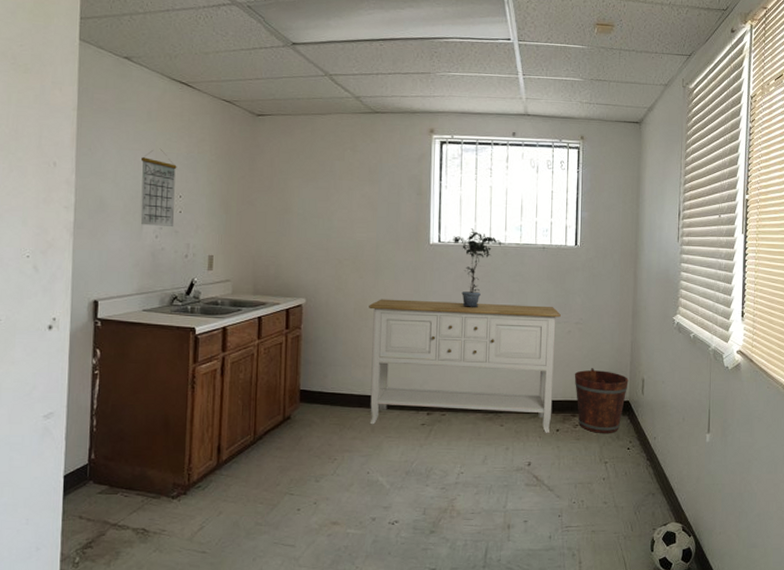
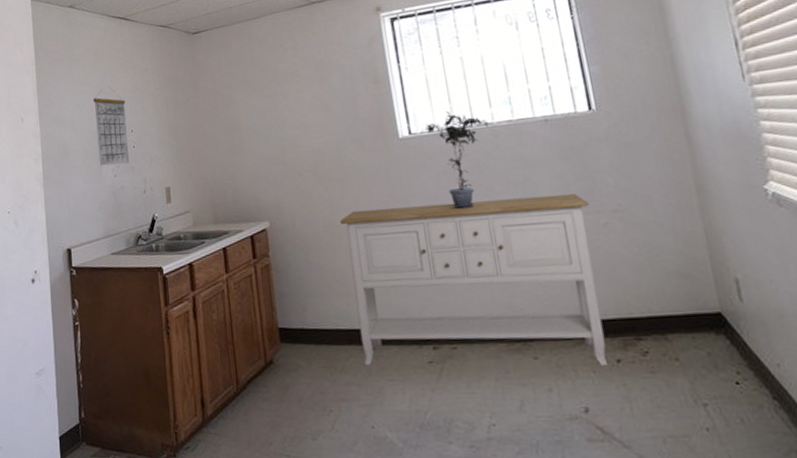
bucket: present [574,368,629,433] -> none [626,270,716,362]

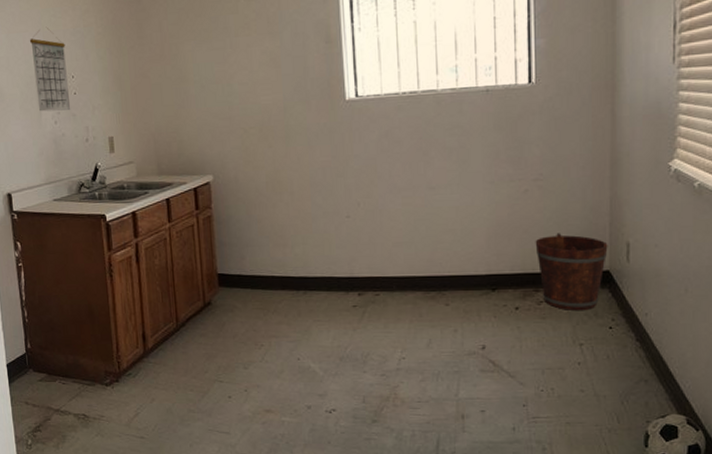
sideboard: present [340,194,609,366] -> none [282,161,514,312]
potted plant: present [421,111,488,209] -> none [368,76,432,171]
bucket: none [626,270,716,362] -> present [535,233,608,310]

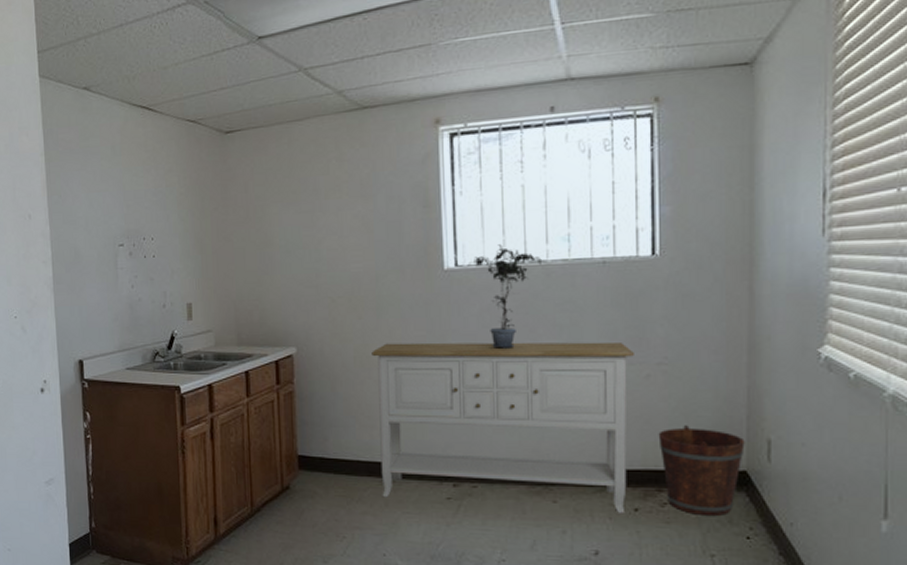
calendar: present [29,26,71,112] -> none [109,186,149,275]
sideboard: none [282,161,514,312] -> present [371,341,634,513]
potted plant: none [368,76,432,171] -> present [469,244,541,349]

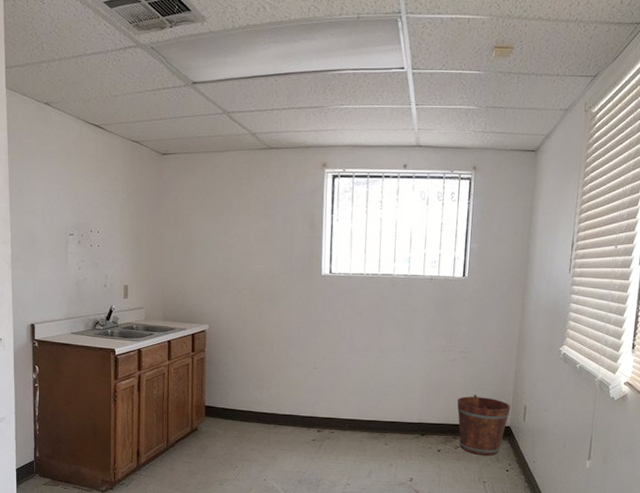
sideboard: present [371,341,634,513] -> none [265,326,446,453]
potted plant: present [469,244,541,349] -> none [340,260,390,335]

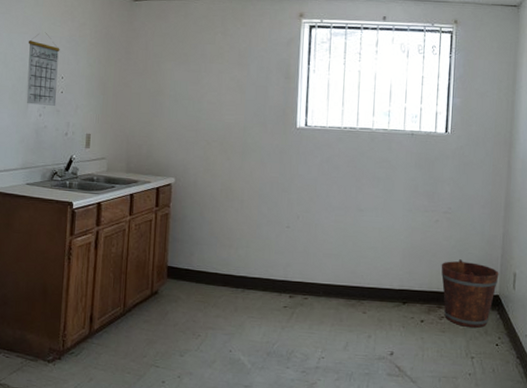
calendar: none [63,187,94,259] -> present [26,32,60,106]

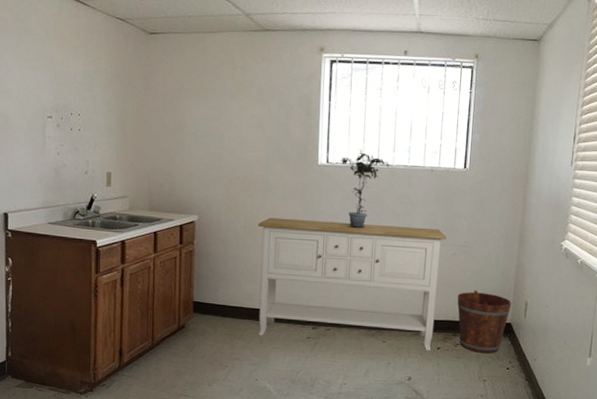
calendar: present [26,32,60,106] -> none [41,67,75,144]
sideboard: none [233,181,429,323] -> present [258,217,446,351]
potted plant: none [316,113,369,193] -> present [337,149,389,228]

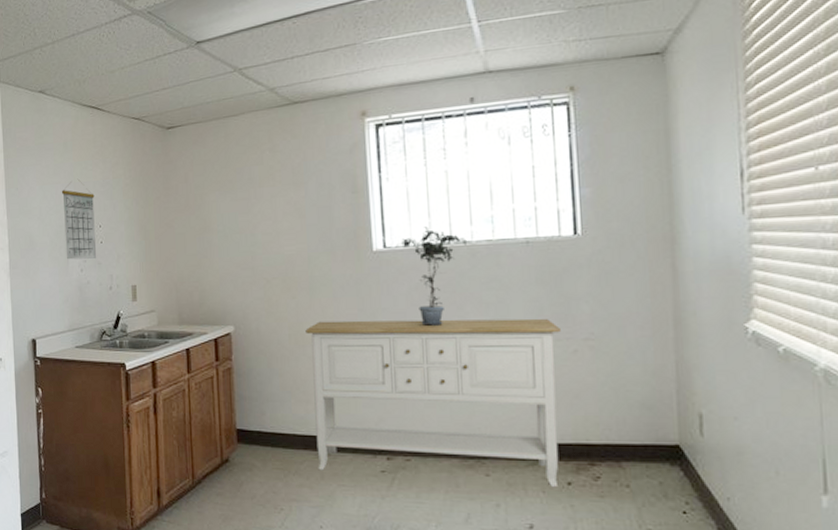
calendar: none [41,67,75,144] -> present [61,178,97,260]
bucket: present [457,290,512,353] -> none [588,400,676,490]

